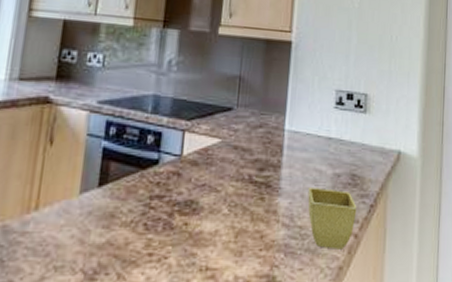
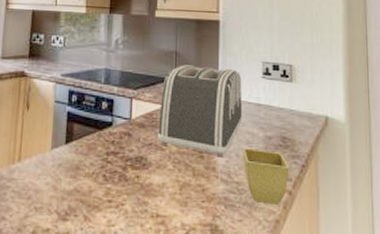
toaster: none [213,92,313,199] -> present [158,65,243,158]

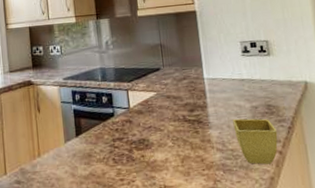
toaster: present [158,65,243,158] -> none [153,52,229,130]

